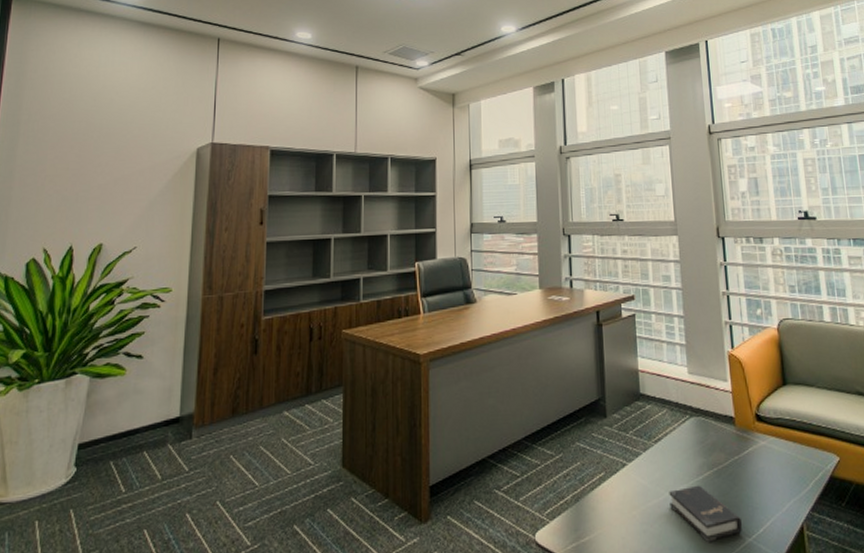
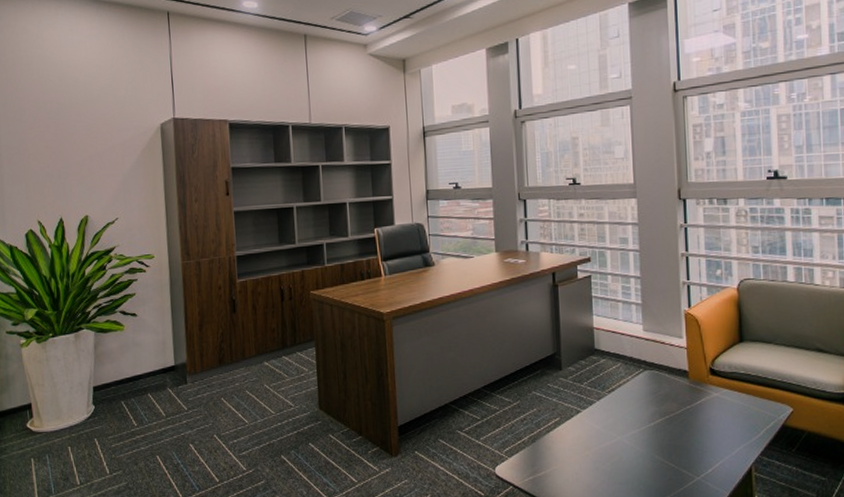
hardback book: present [669,485,742,542] -> none [621,430,691,479]

